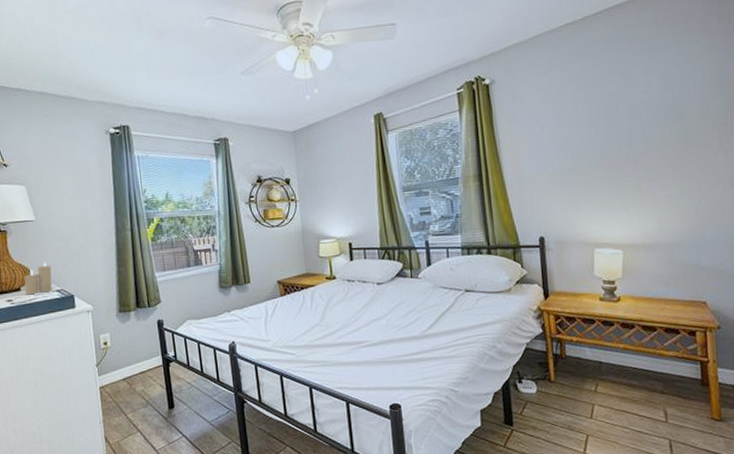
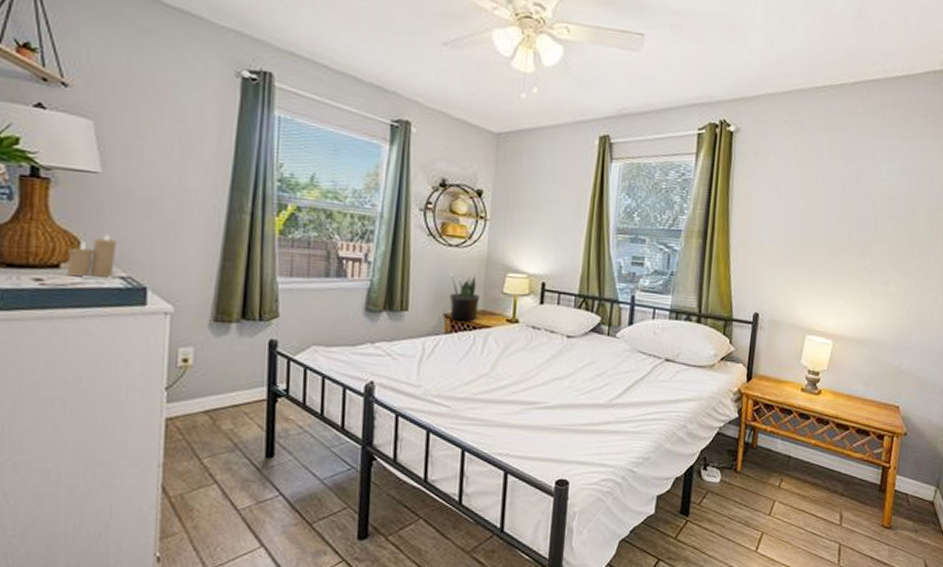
planter: none [277,246,303,285] -> present [449,275,480,322]

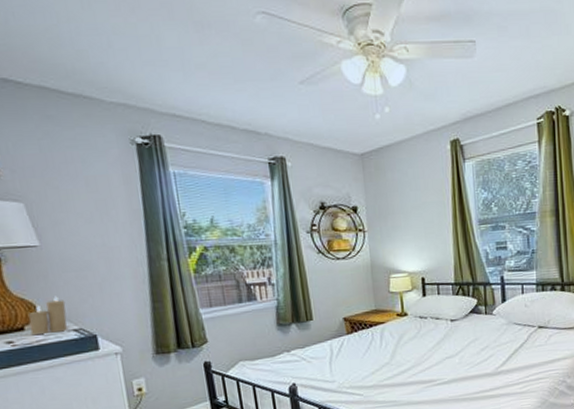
planter: present [449,275,480,322] -> none [343,281,372,322]

